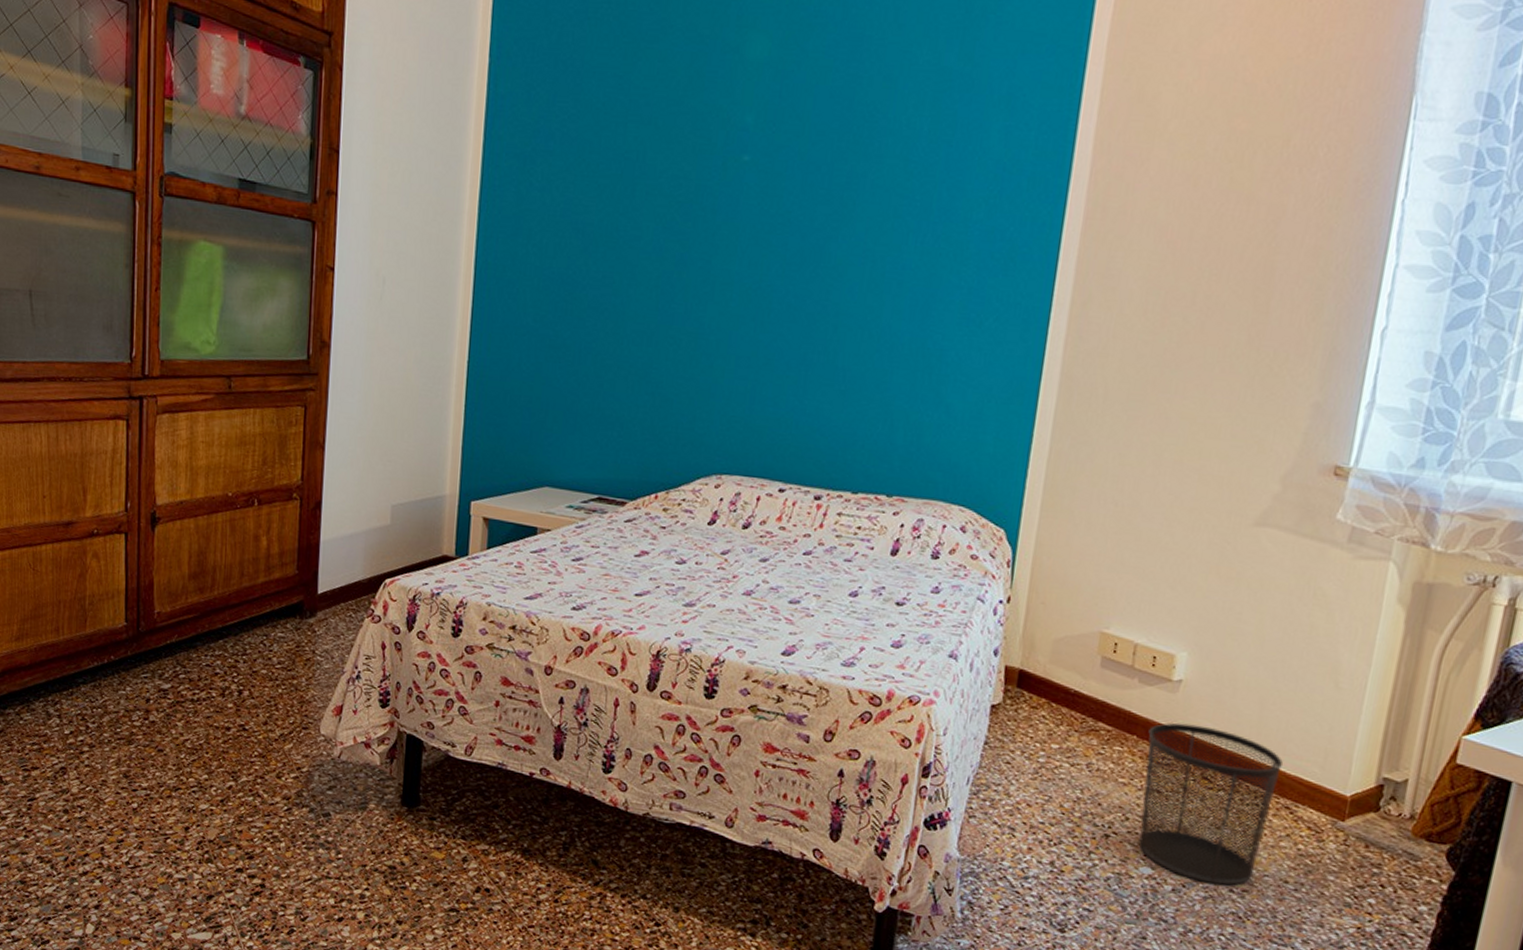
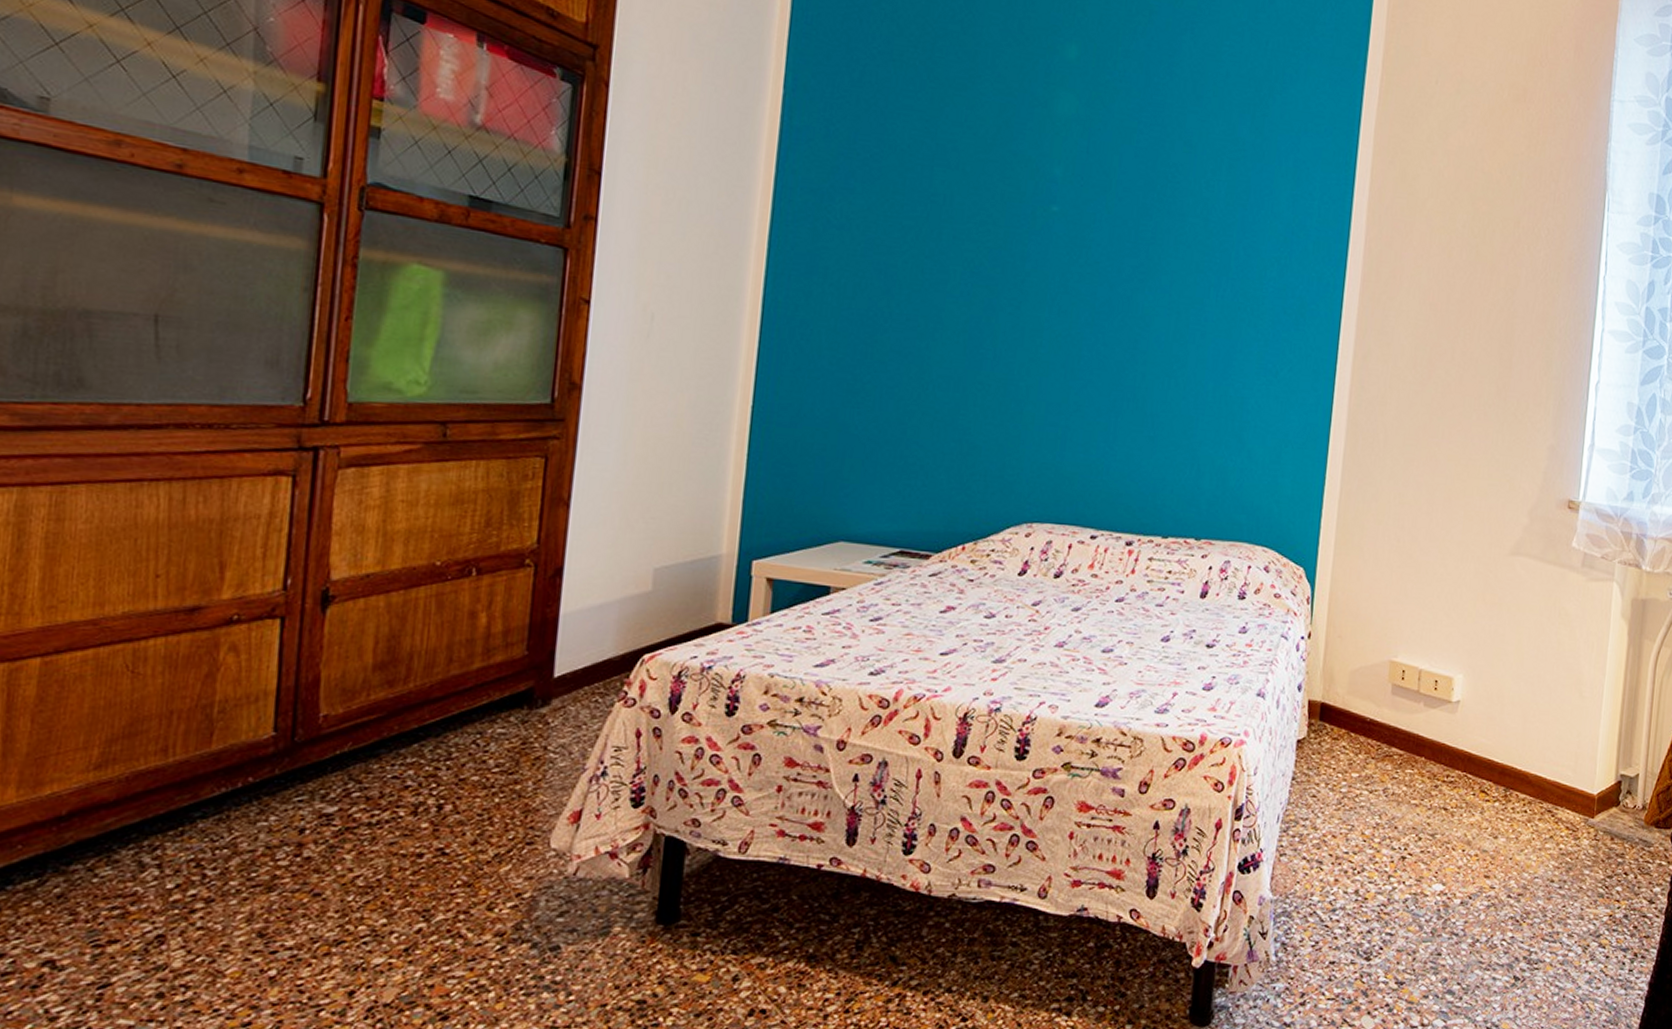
waste bin: present [1139,723,1283,886] -> none [1431,741,1543,893]

